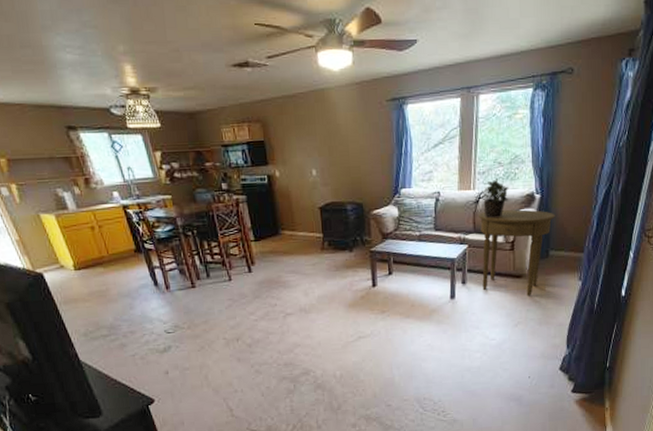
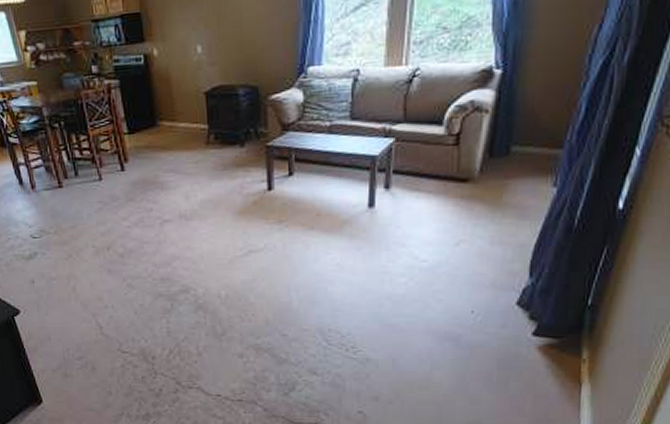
side table: present [479,209,555,297] -> none [412,90,523,207]
potted plant: present [482,178,509,219] -> none [417,49,457,104]

